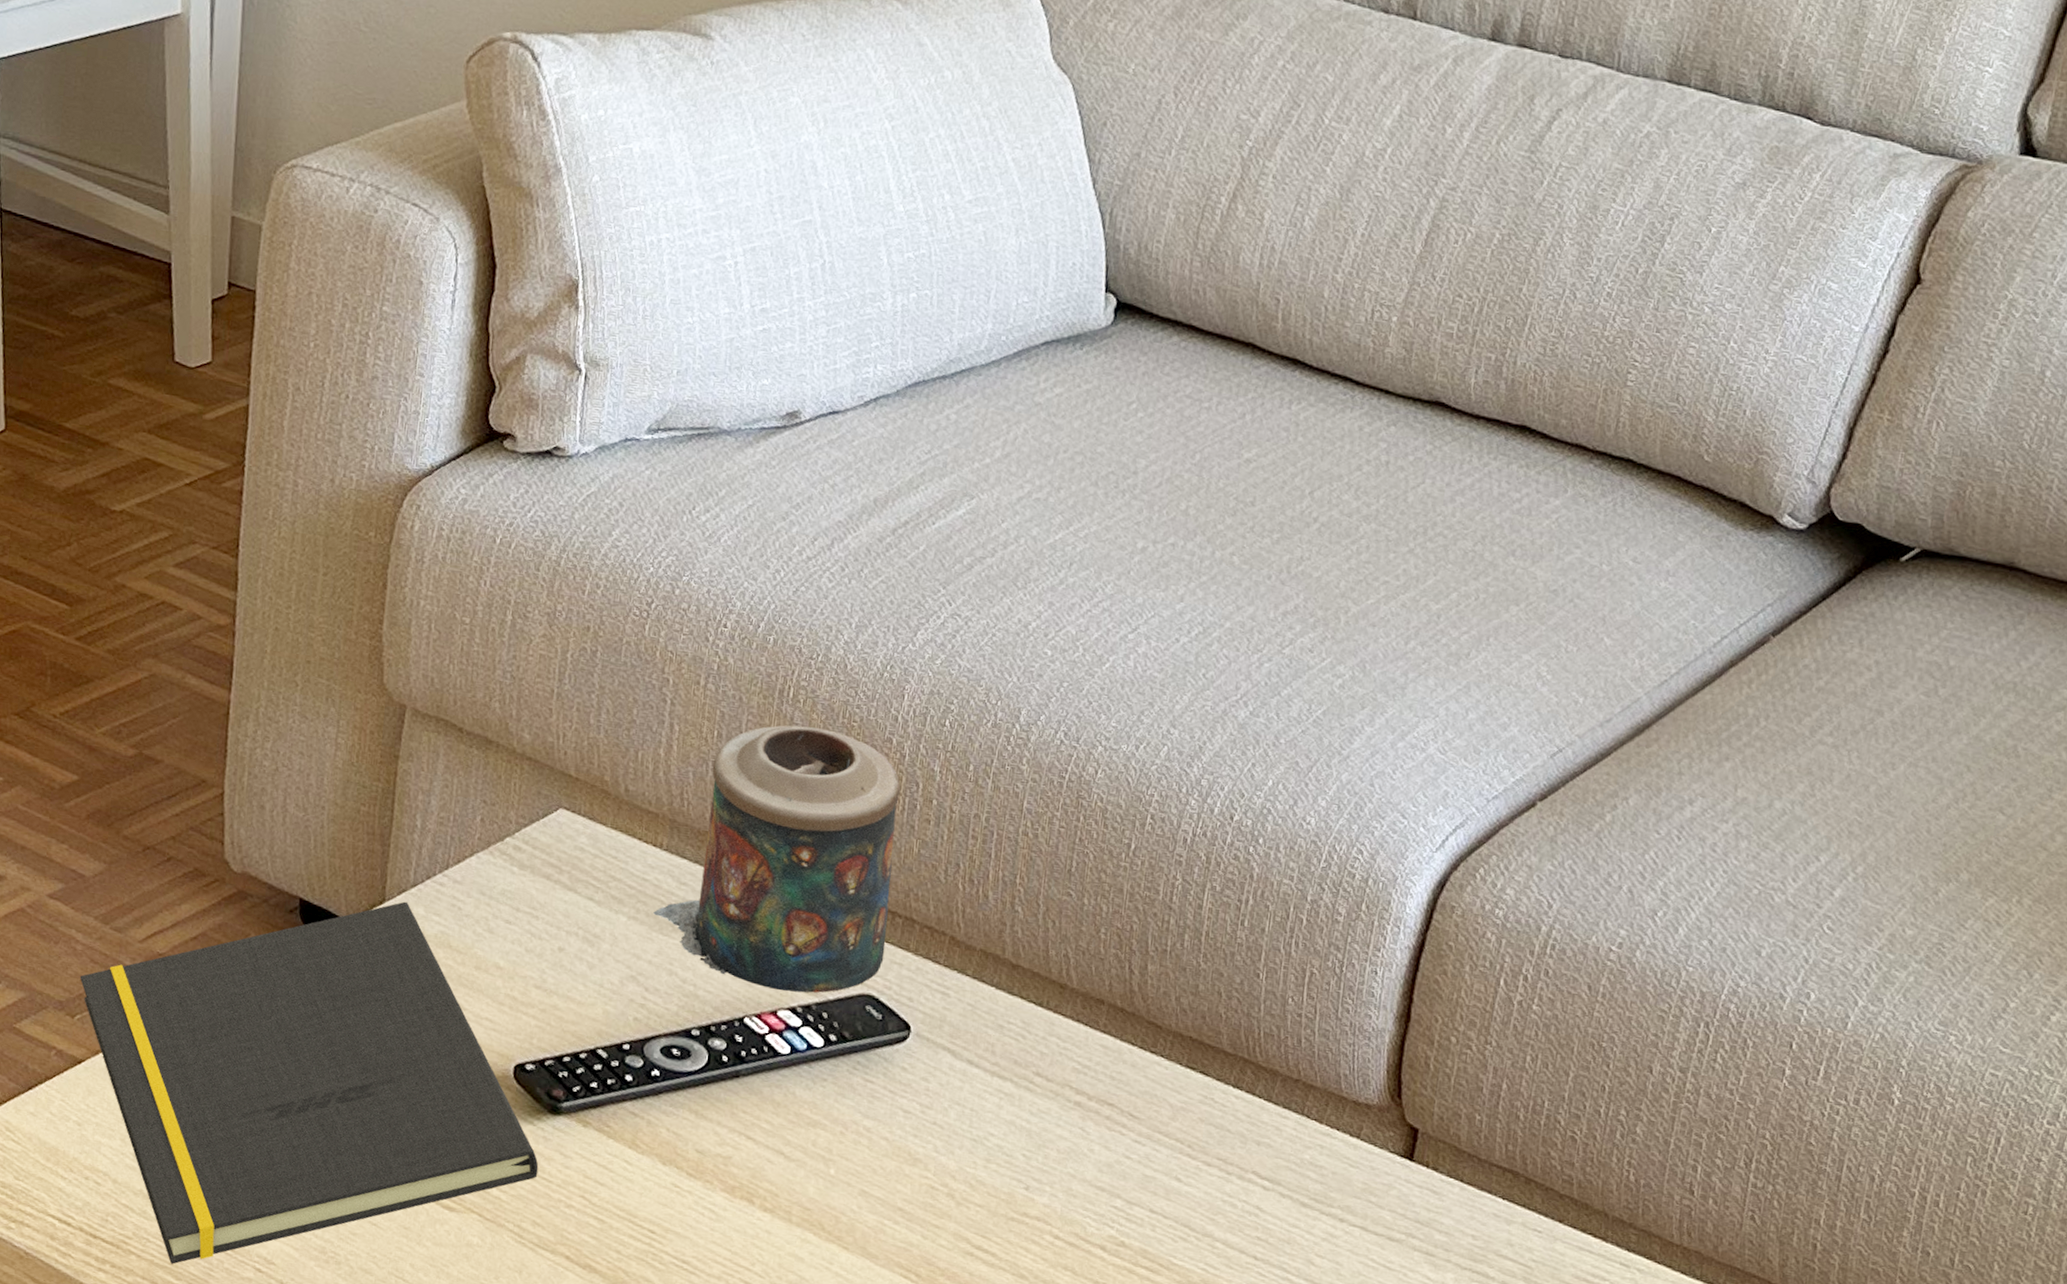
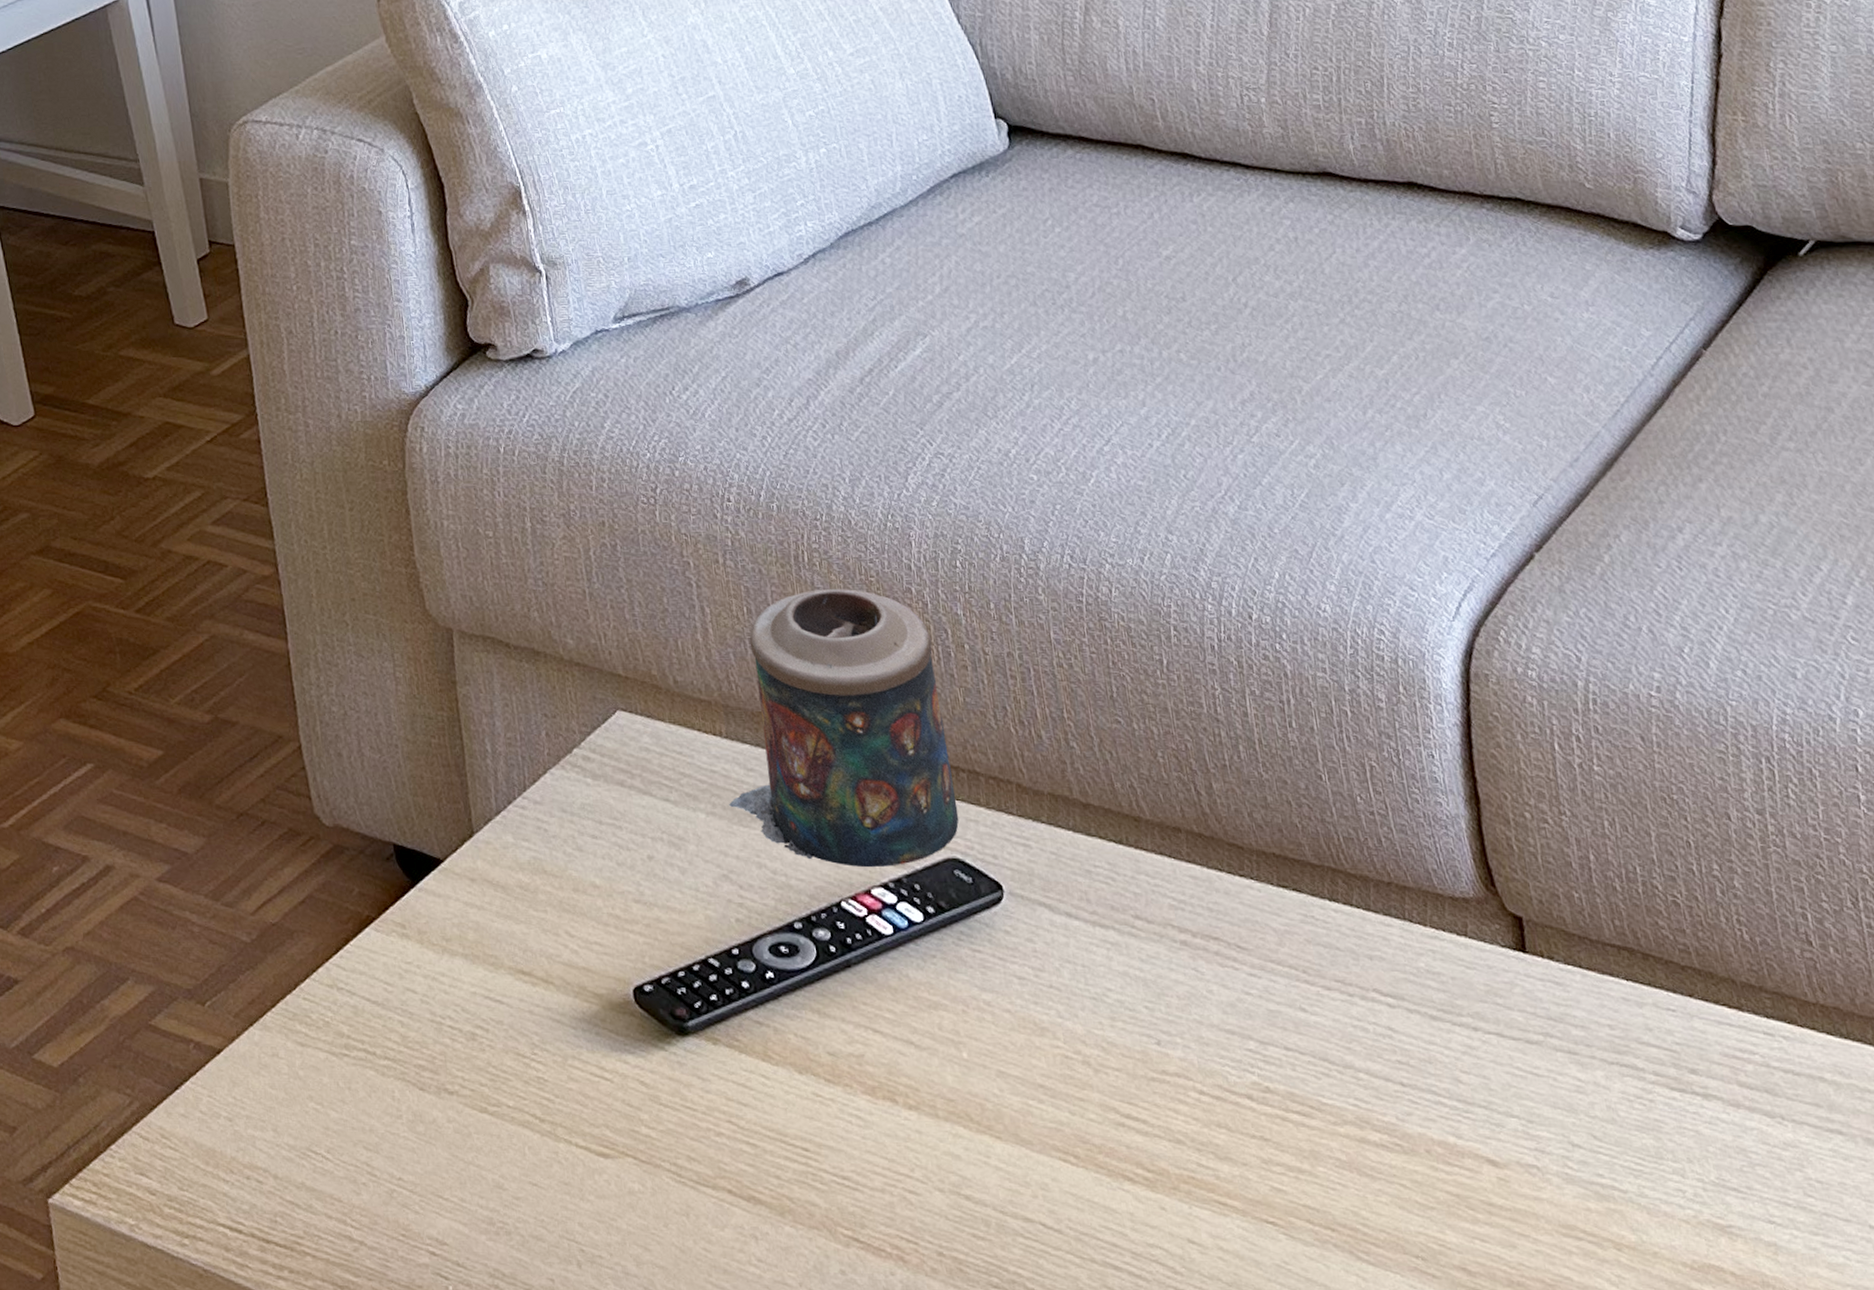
notepad: present [79,901,539,1264] -> none [202,831,681,1260]

